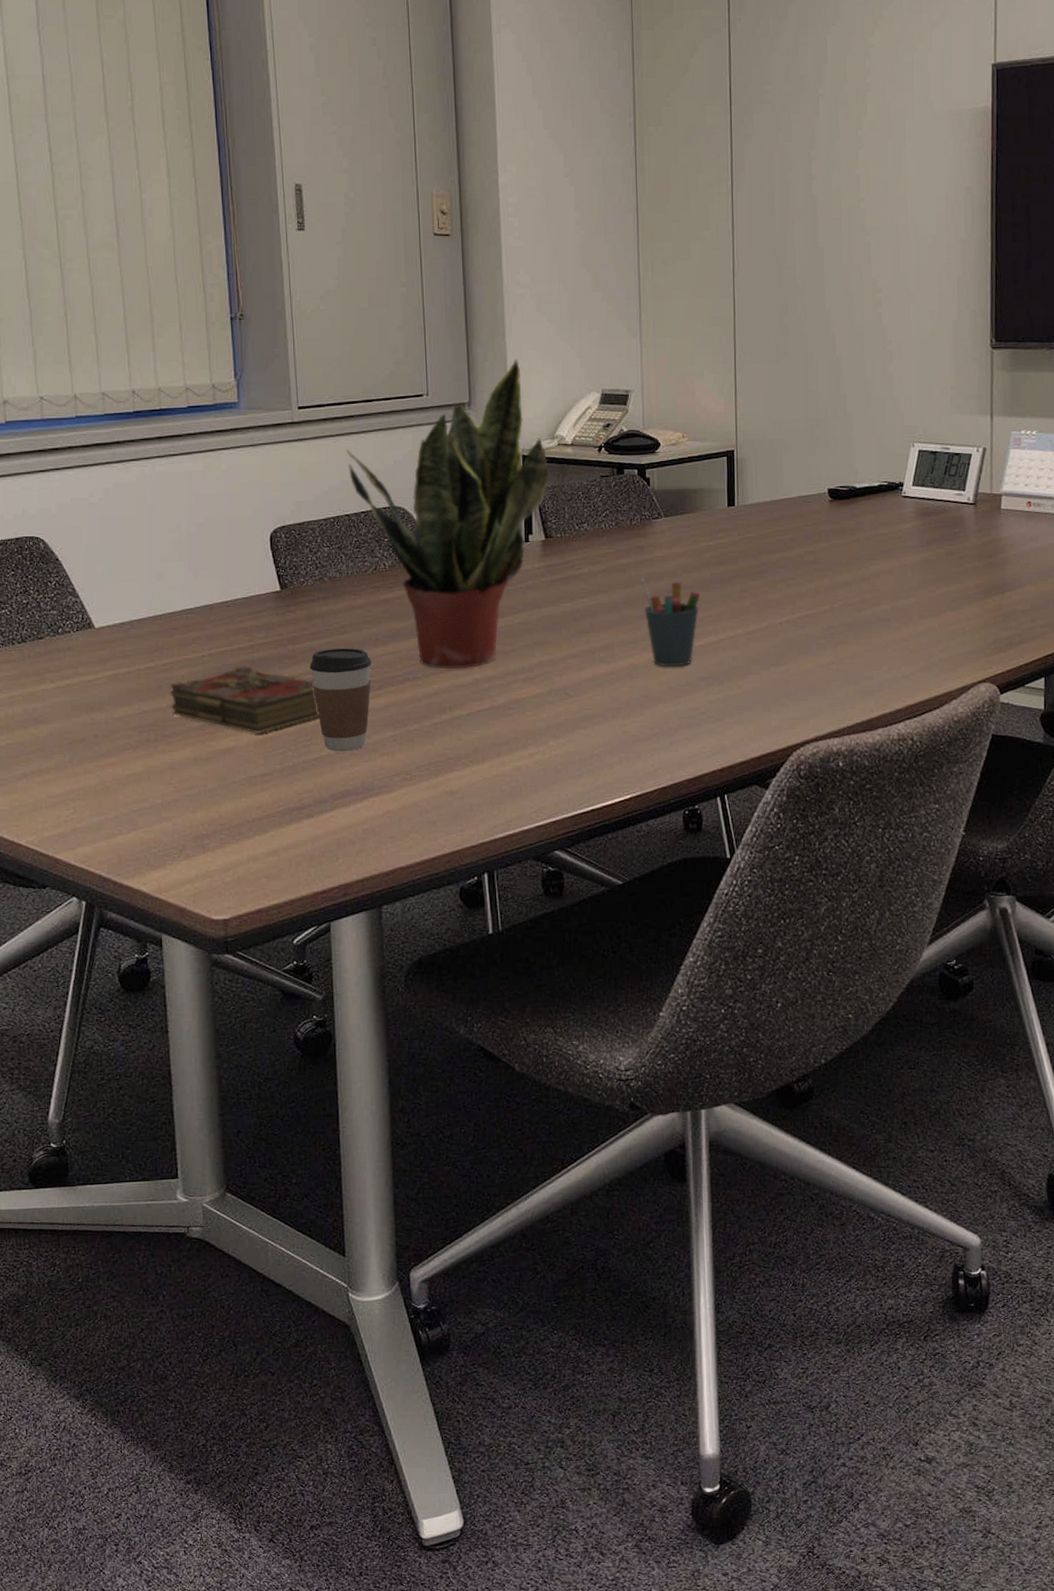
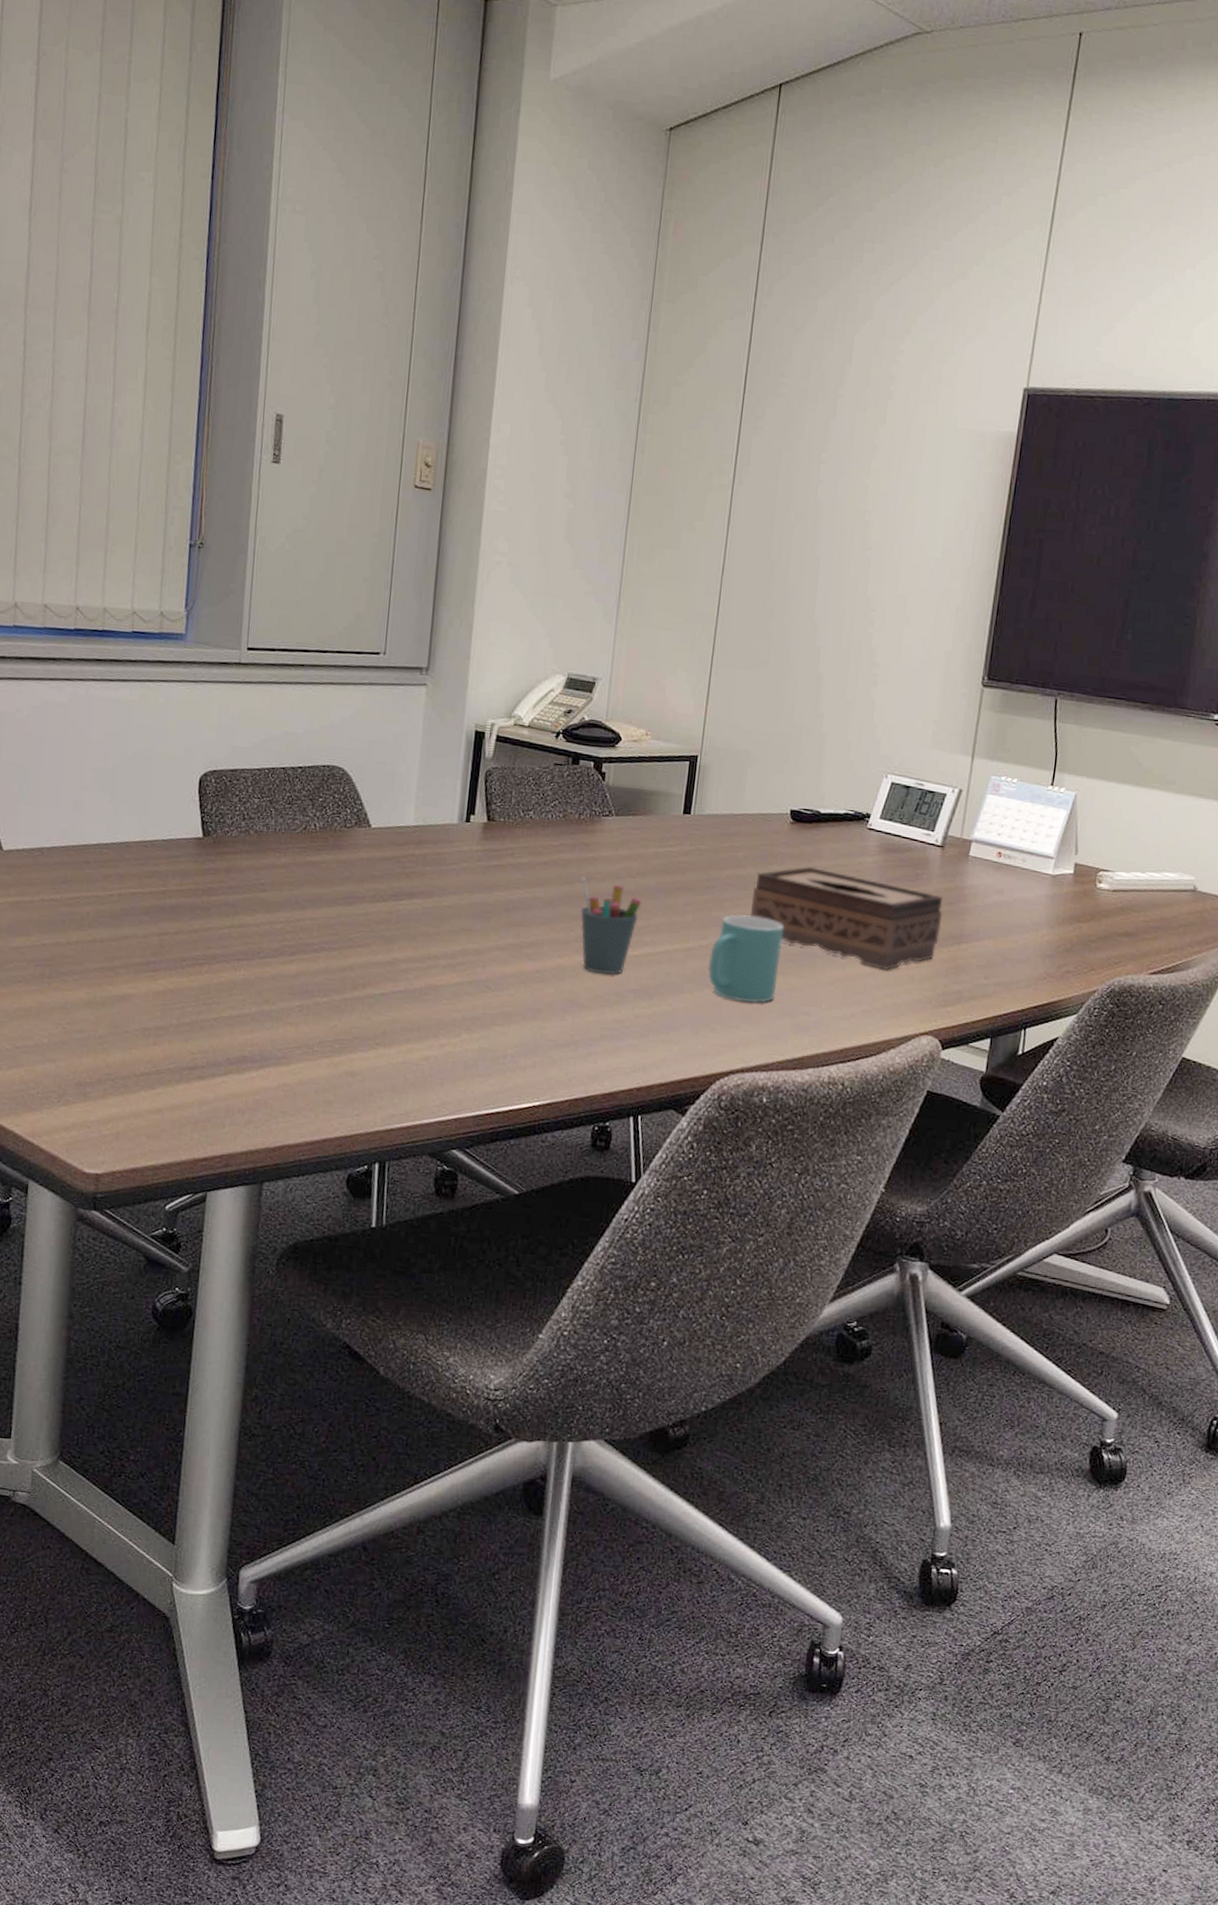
book: present [170,666,319,734] -> none [71,911,225,984]
coffee cup: present [309,648,372,752] -> none [222,905,288,1016]
potted plant: present [345,358,550,669] -> none [290,628,502,946]
mug: none [770,593,838,675] -> present [708,914,783,1003]
tissue box: none [802,539,984,627] -> present [750,866,943,970]

